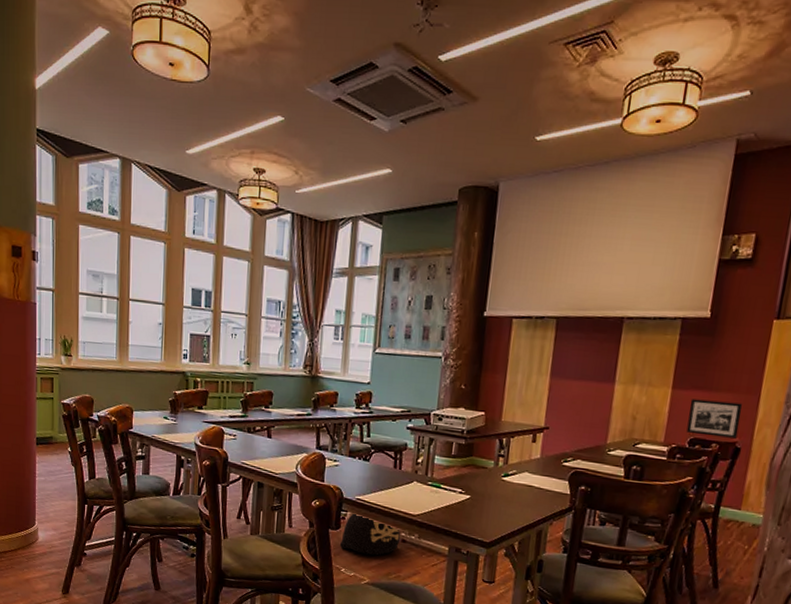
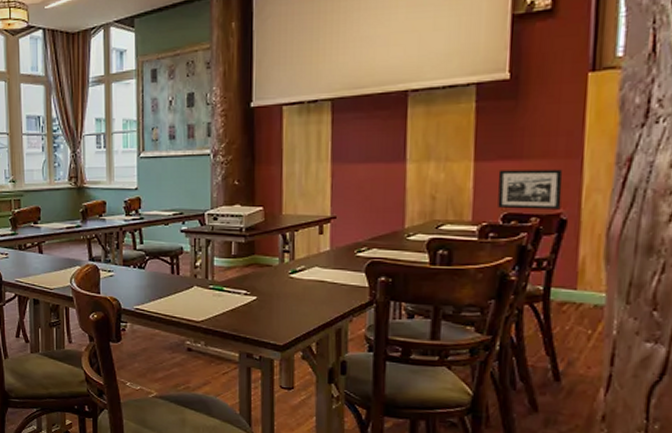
bag: present [339,514,401,556] -> none [122,325,186,367]

